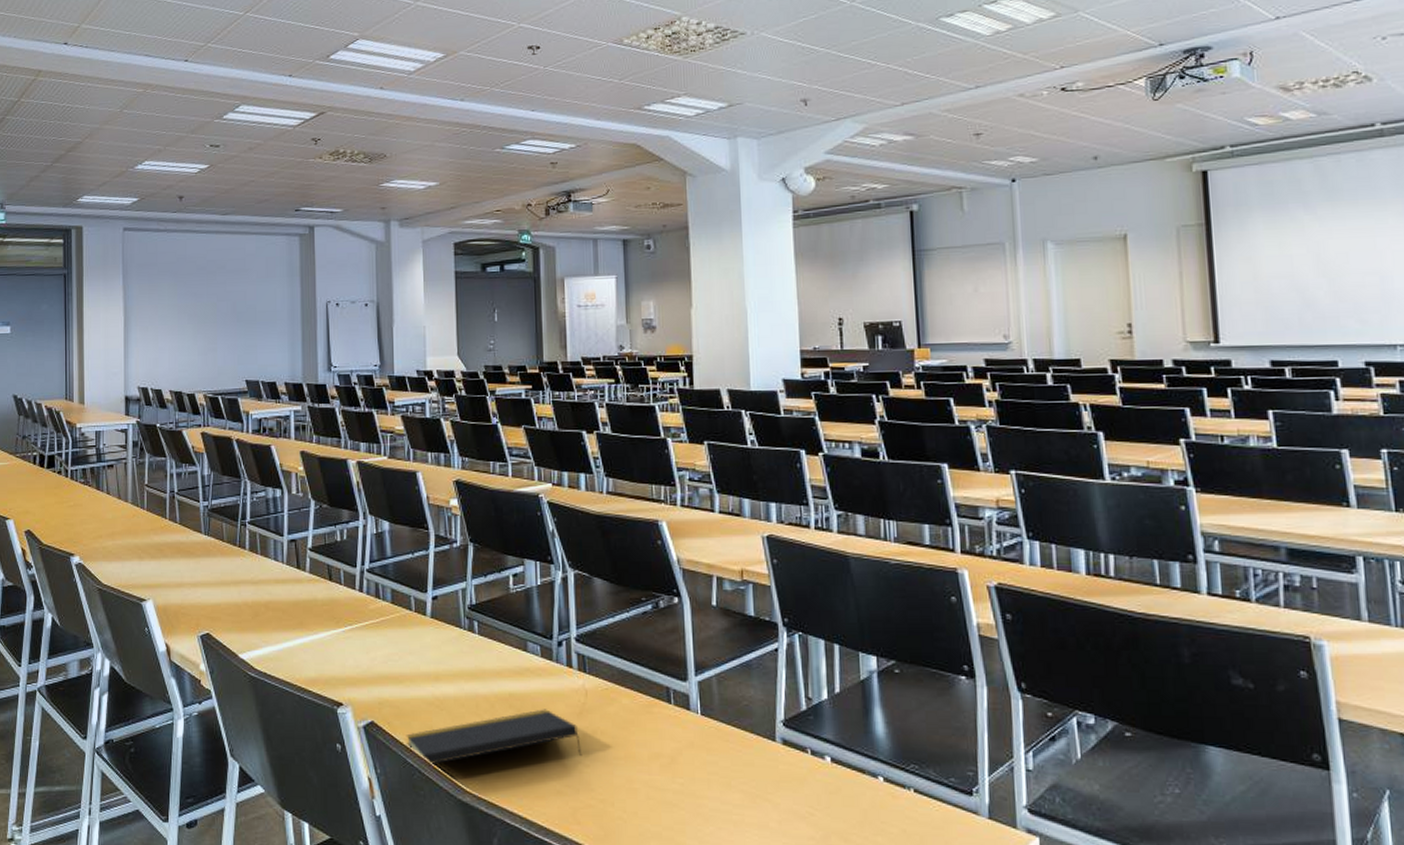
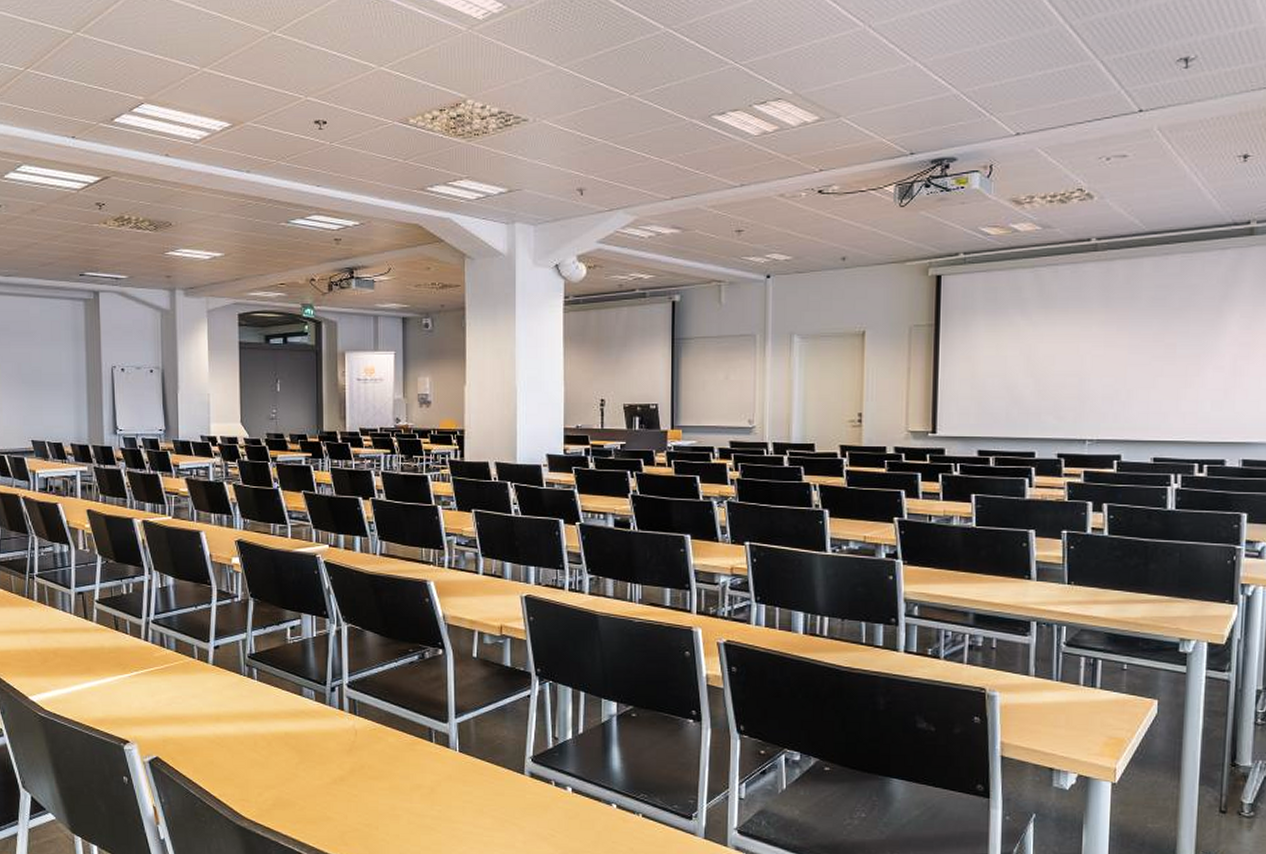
notepad: present [406,709,583,766] -> none [188,746,351,796]

